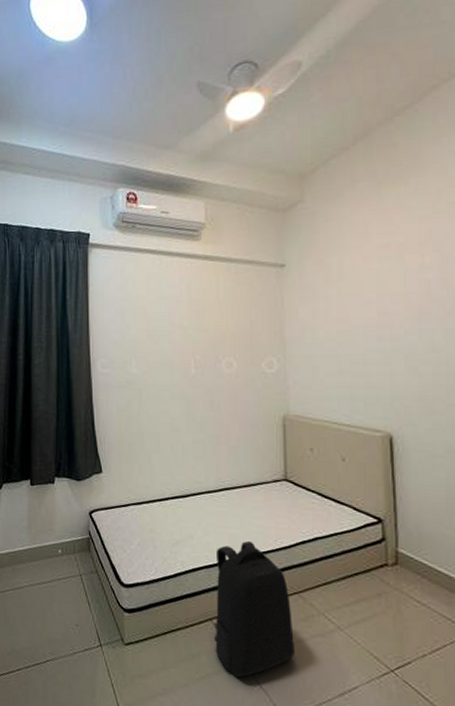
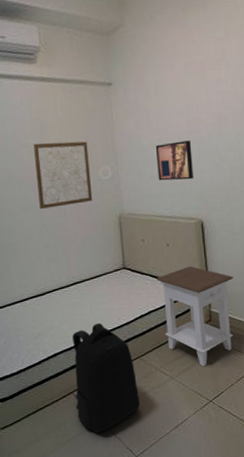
wall art: none [190,325,253,399] -> present [34,141,93,209]
nightstand: none [325,489,433,622] -> present [155,266,234,366]
wall art: none [334,336,382,383] -> present [155,140,193,181]

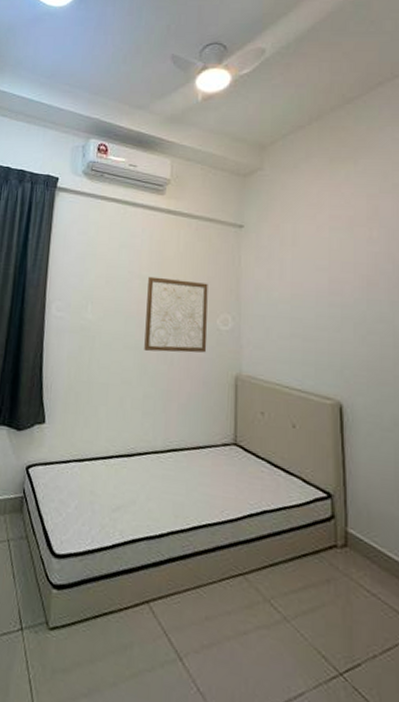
backpack: present [72,322,141,434] -> none [149,510,238,677]
wall art: present [155,140,193,181] -> none [287,300,333,349]
nightstand: present [155,266,234,366] -> none [274,460,382,614]

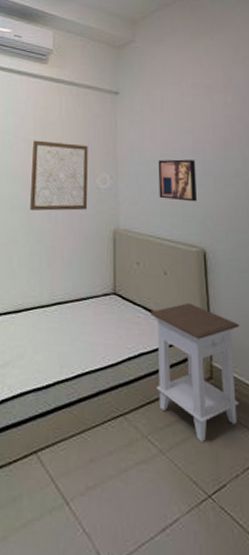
nightstand: none [274,460,382,614] -> present [149,303,240,442]
wall art: none [287,300,333,349] -> present [158,159,197,202]

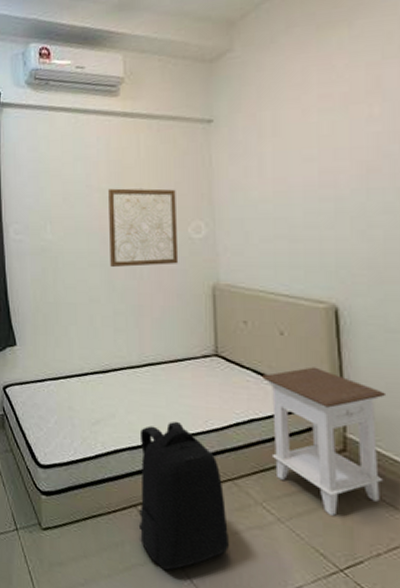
backpack: none [37,358,120,522] -> present [138,421,230,571]
wall art: present [158,159,197,202] -> none [269,196,325,248]

